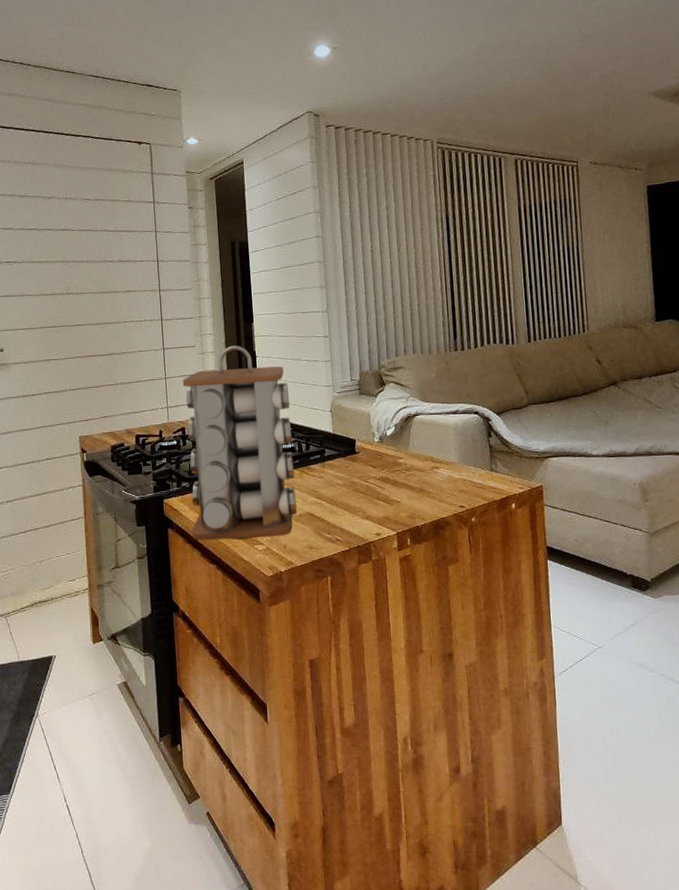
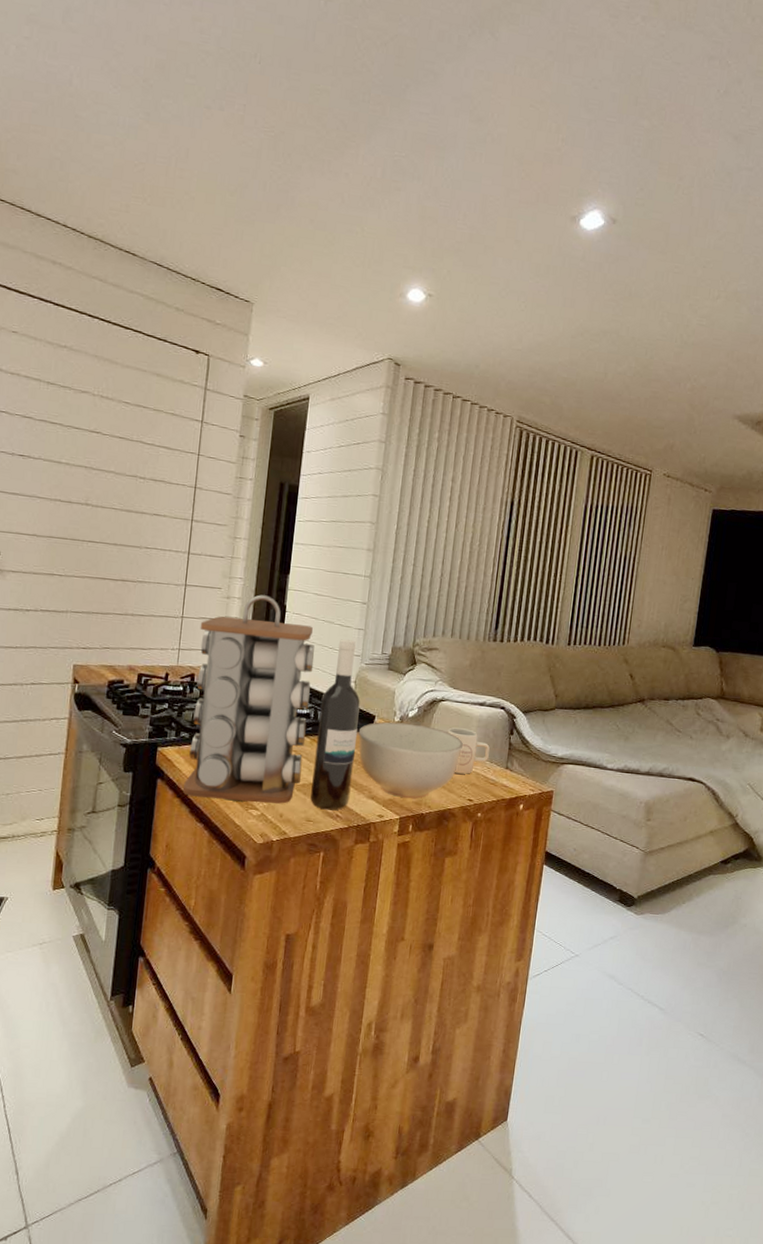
wine bottle: none [302,372,346,536] -> present [310,639,360,811]
bowl: none [342,441,445,513] -> present [358,721,464,799]
mug: none [427,438,472,483] -> present [447,727,490,774]

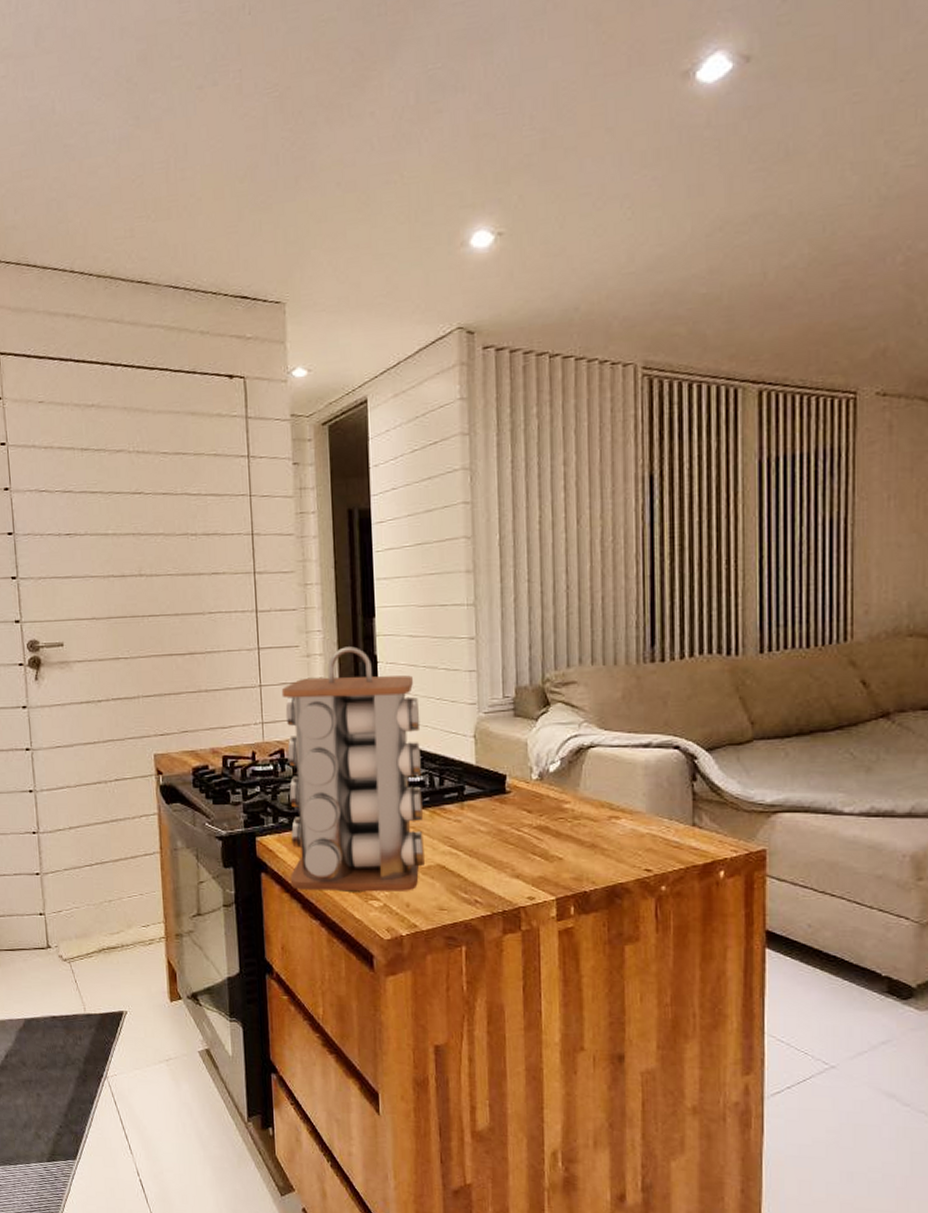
wine bottle: present [310,639,360,811] -> none [435,685,489,895]
bowl: present [358,721,464,799] -> none [487,780,629,873]
mug: present [447,727,490,774] -> none [604,779,666,837]

